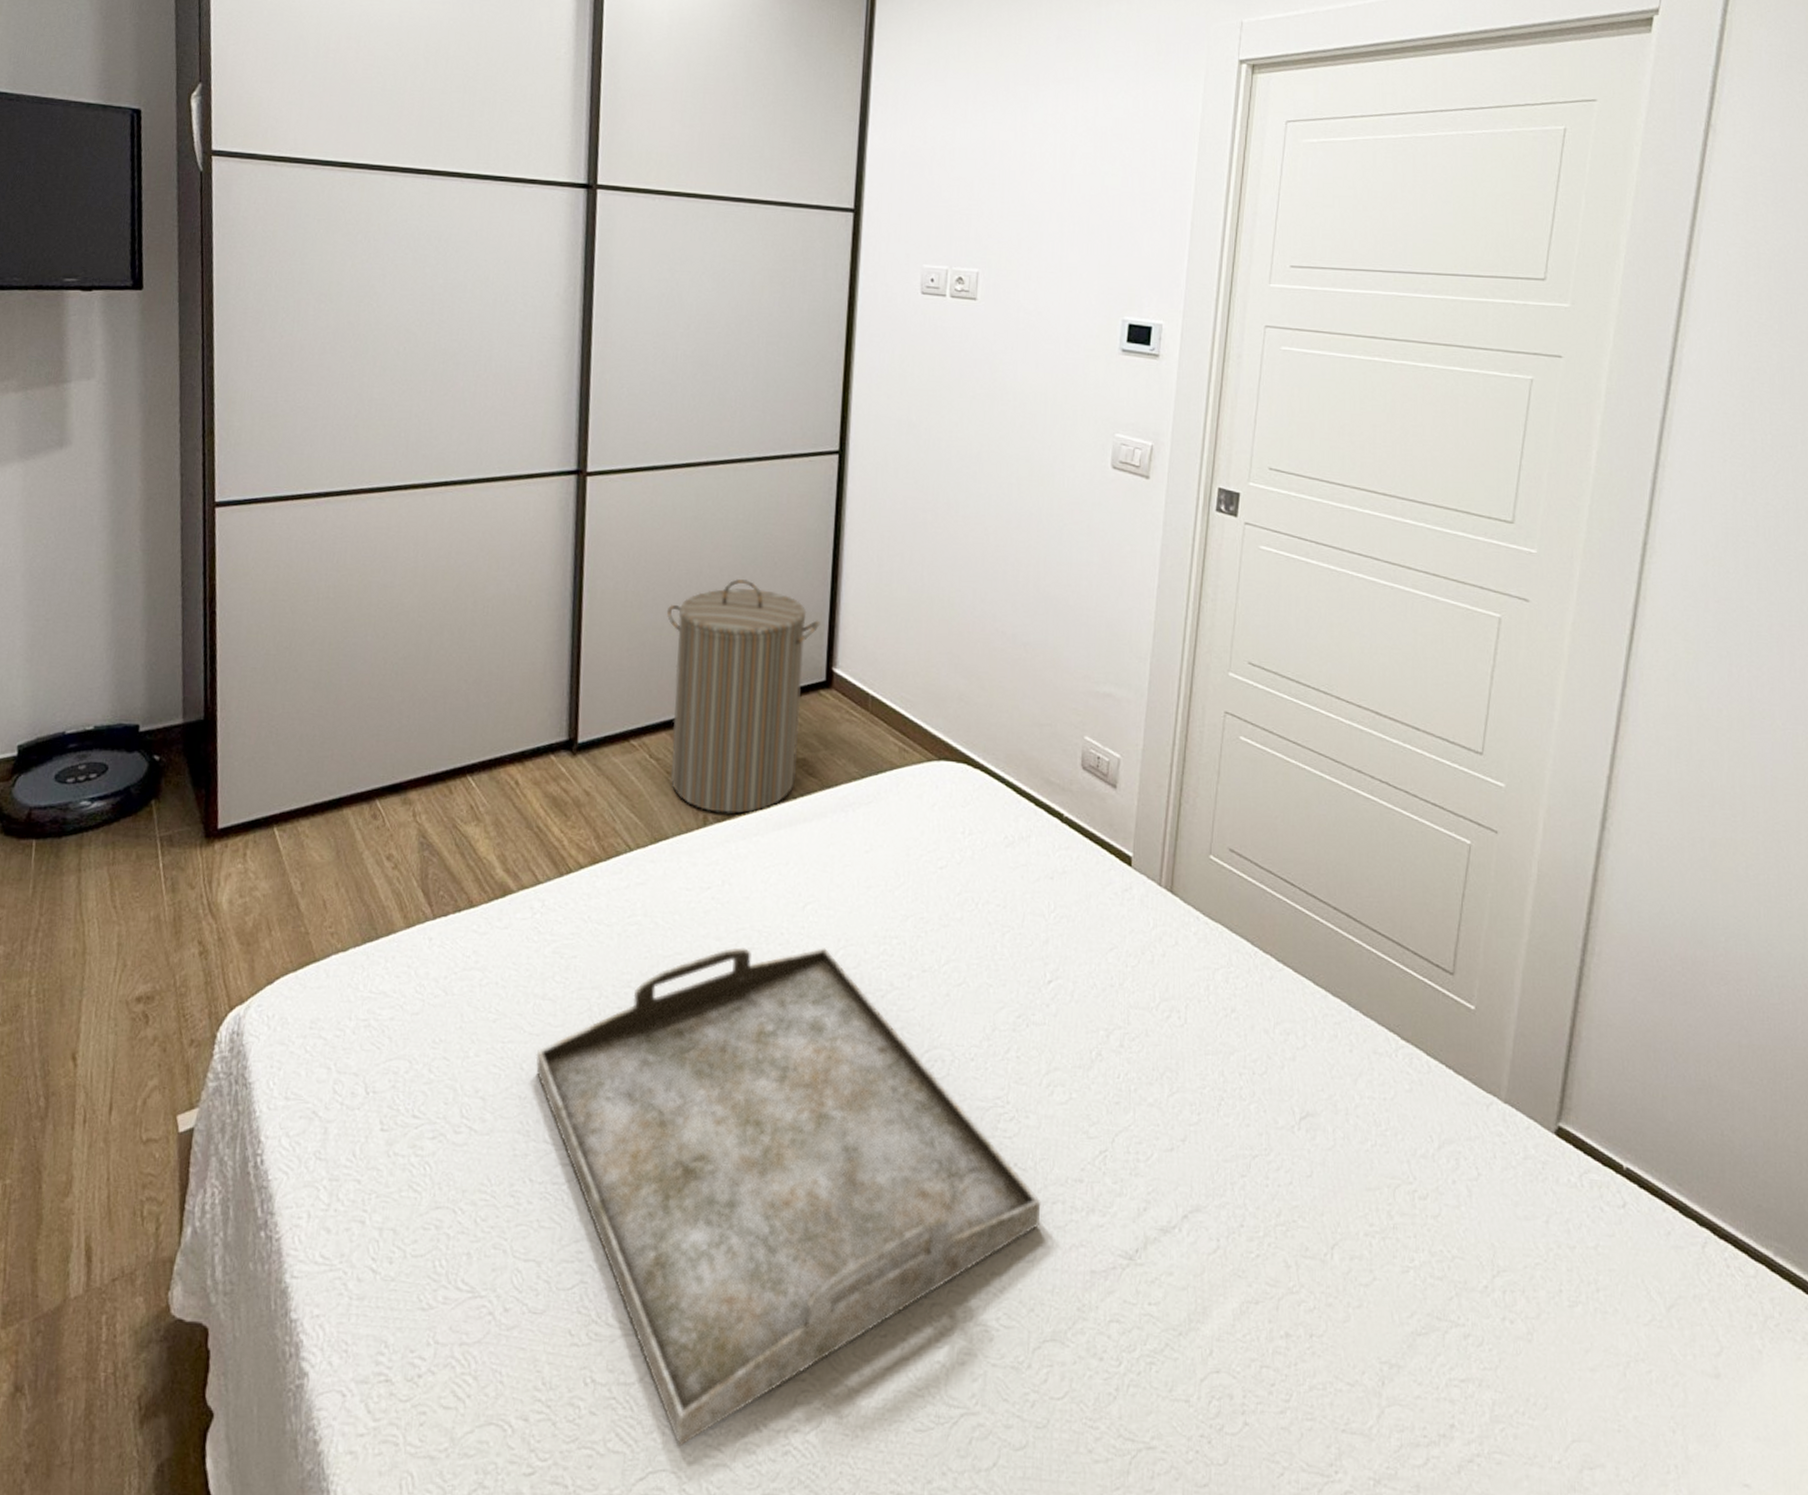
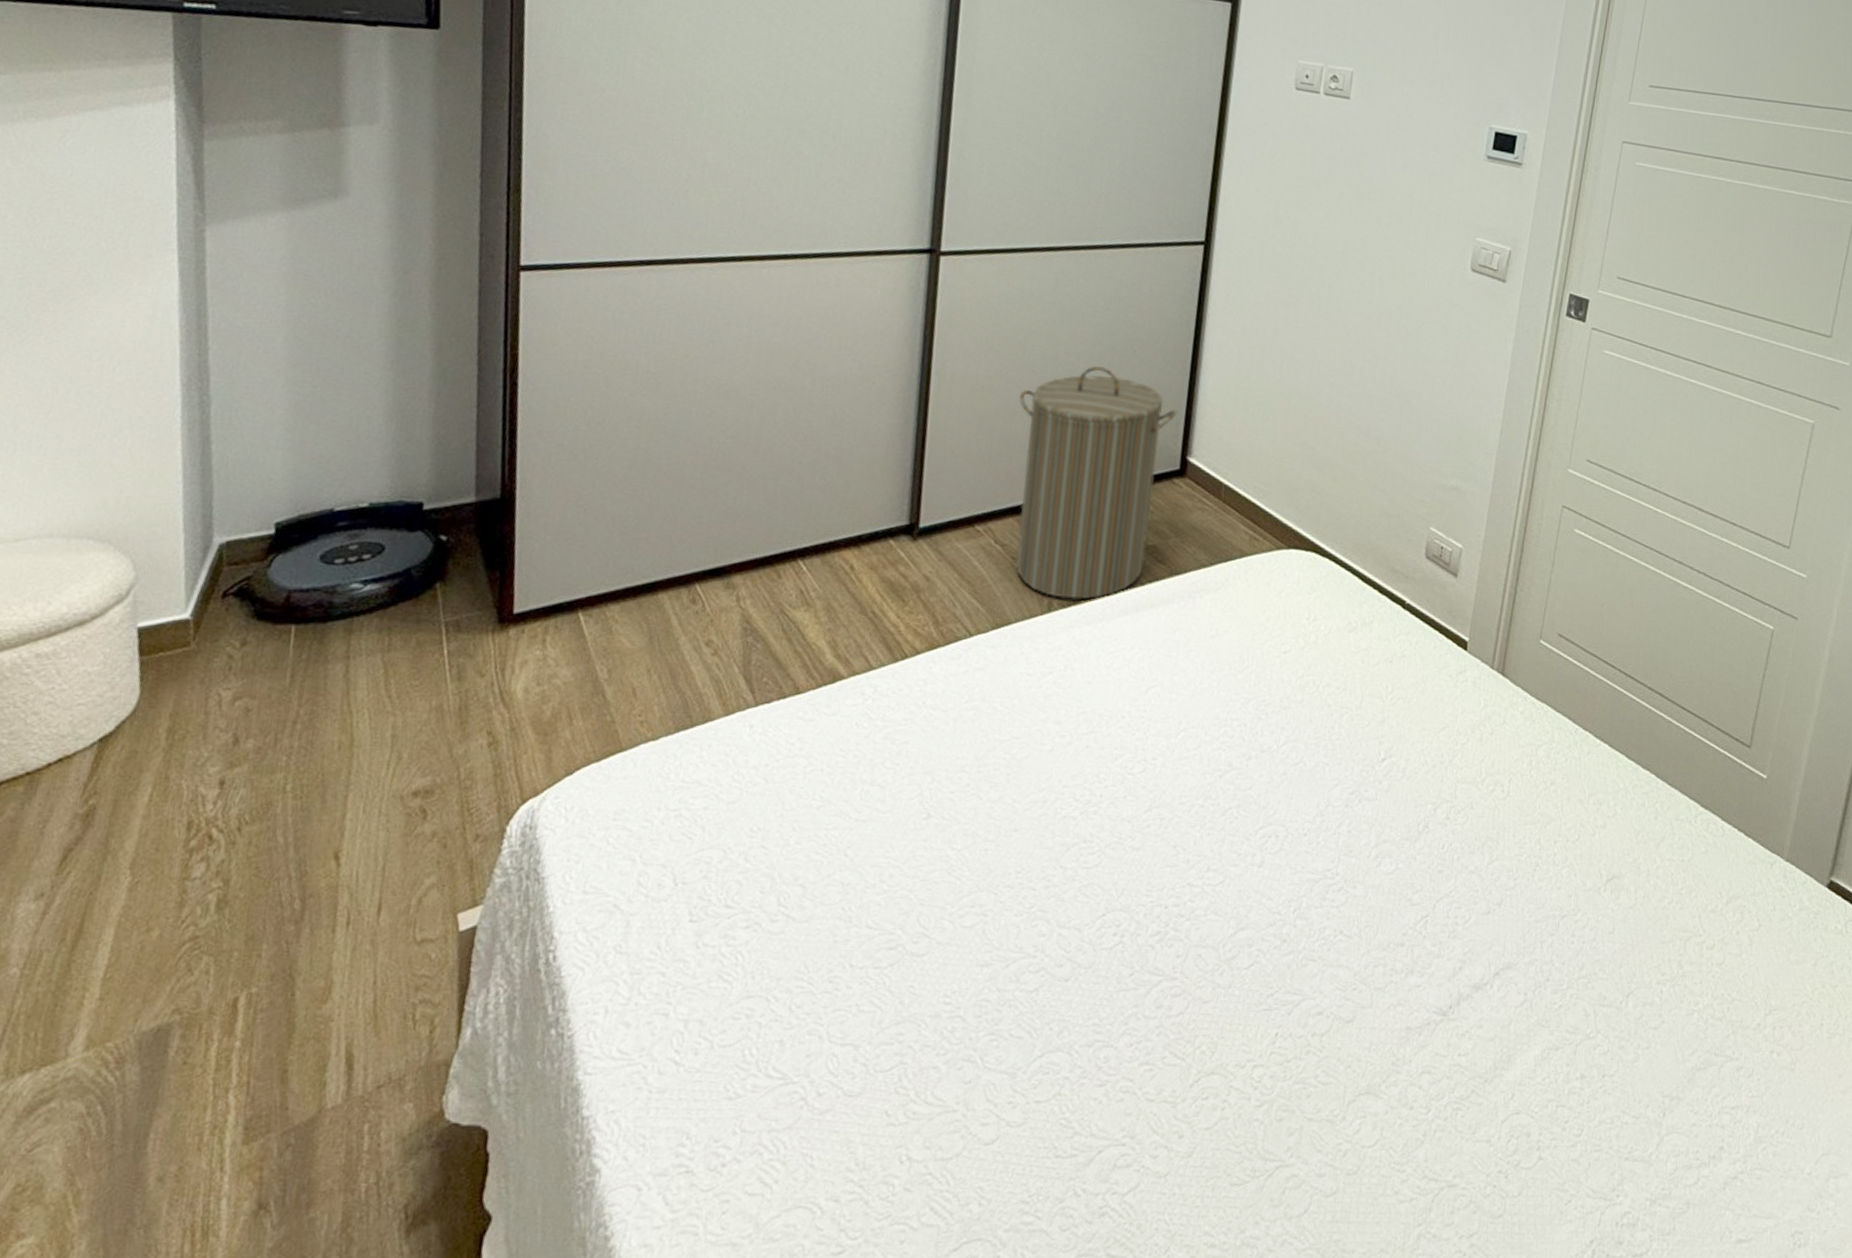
serving tray: present [536,947,1041,1447] -> none [861,730,1364,1216]

